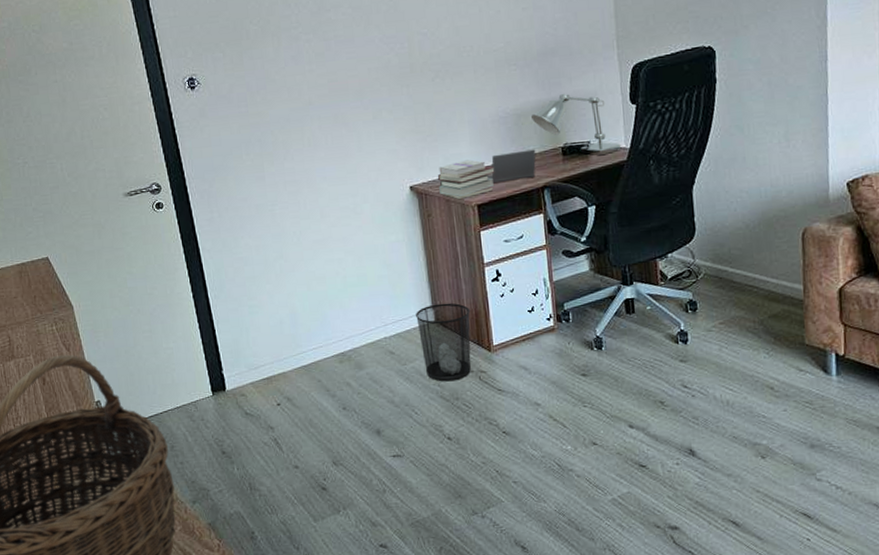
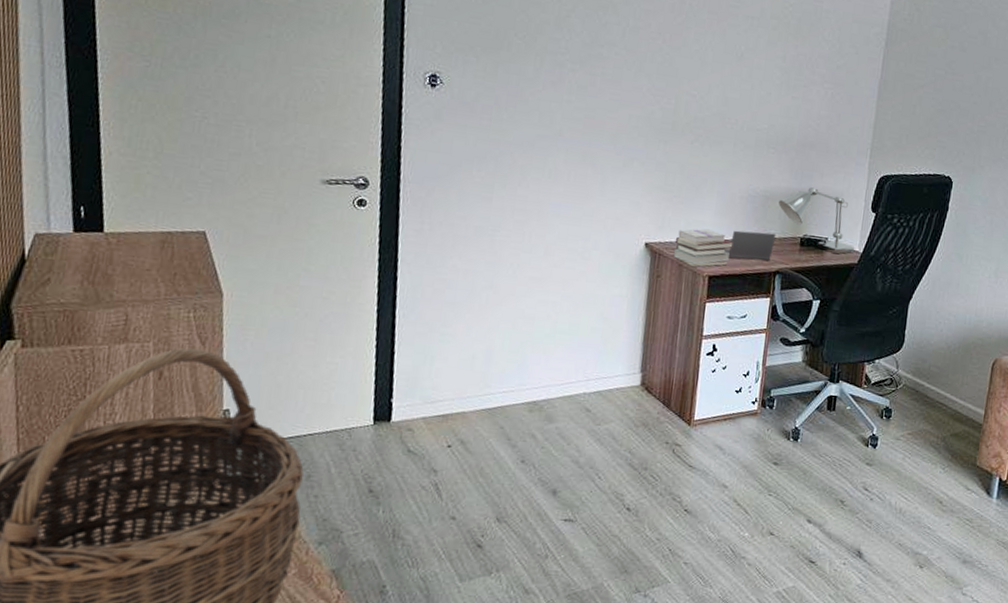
waste bin: present [415,303,471,382] -> none [619,367,679,450]

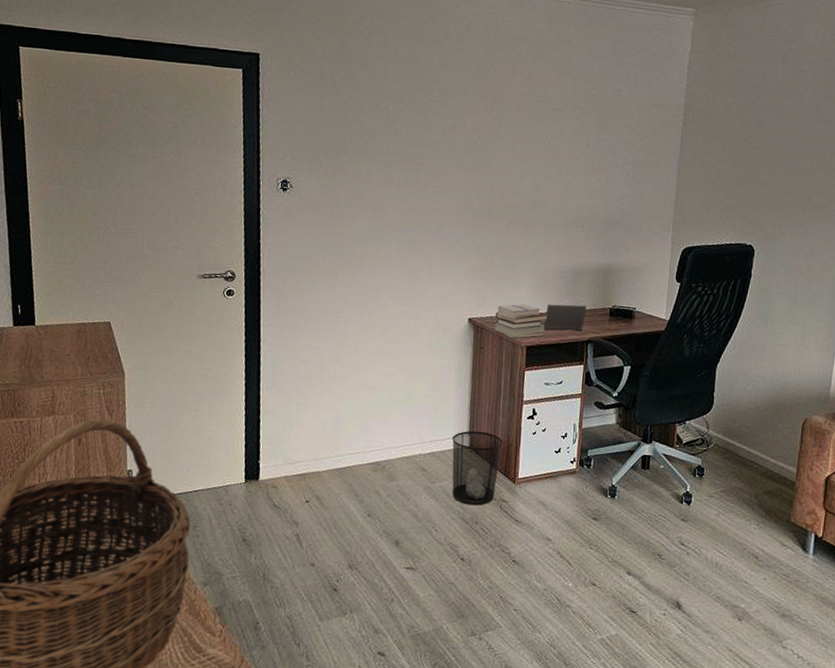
waste bin: none [619,367,679,450] -> present [451,430,503,506]
desk lamp: present [779,187,855,255] -> none [588,261,662,323]

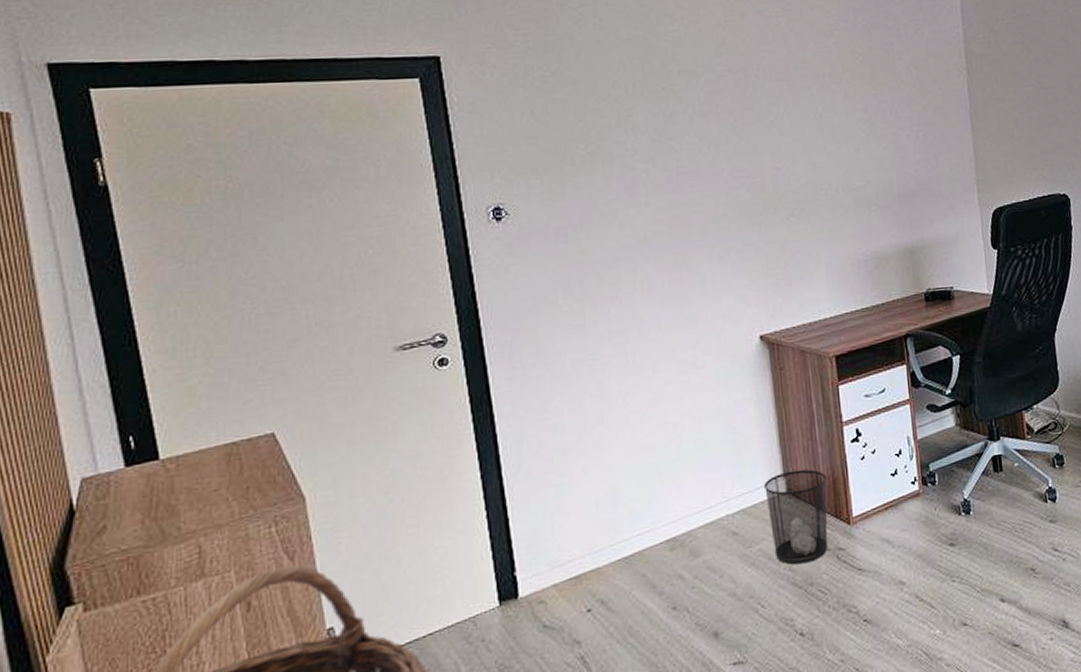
books: present [494,303,548,339] -> none [792,306,855,350]
laptop computer: present [540,304,587,331] -> none [846,295,898,332]

